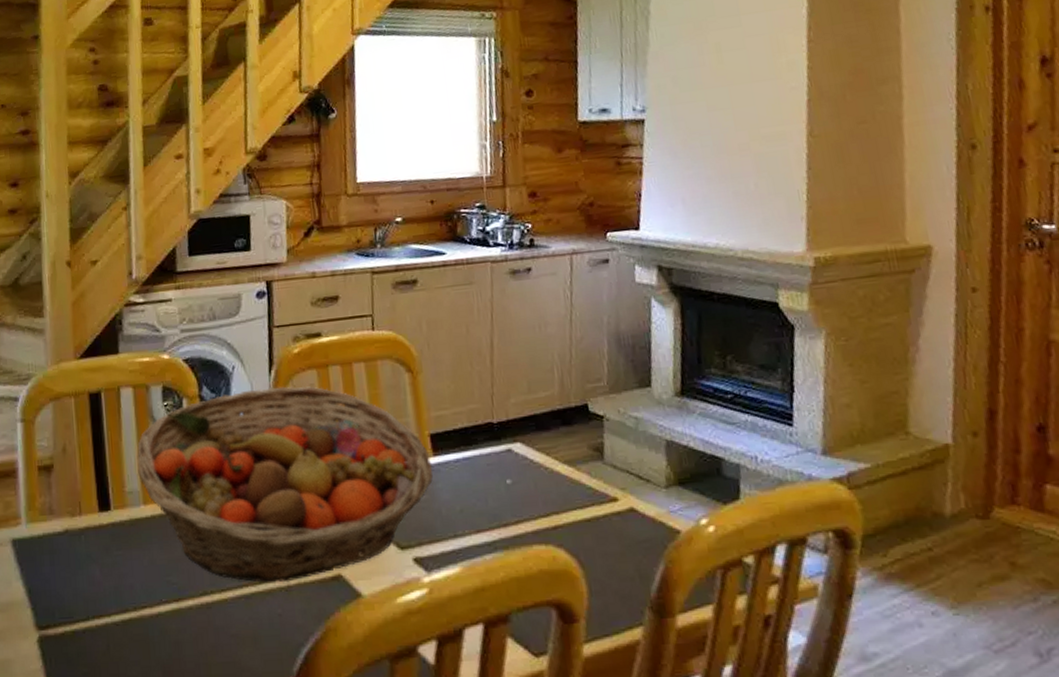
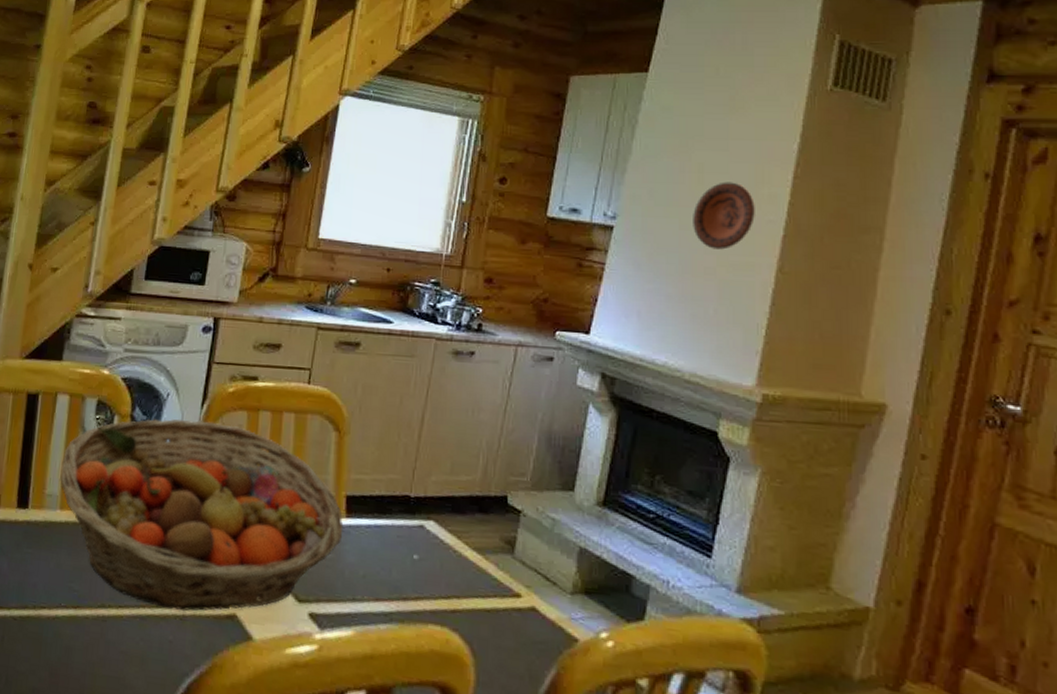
decorative plate: none [718,56,778,125] -> present [693,182,755,250]

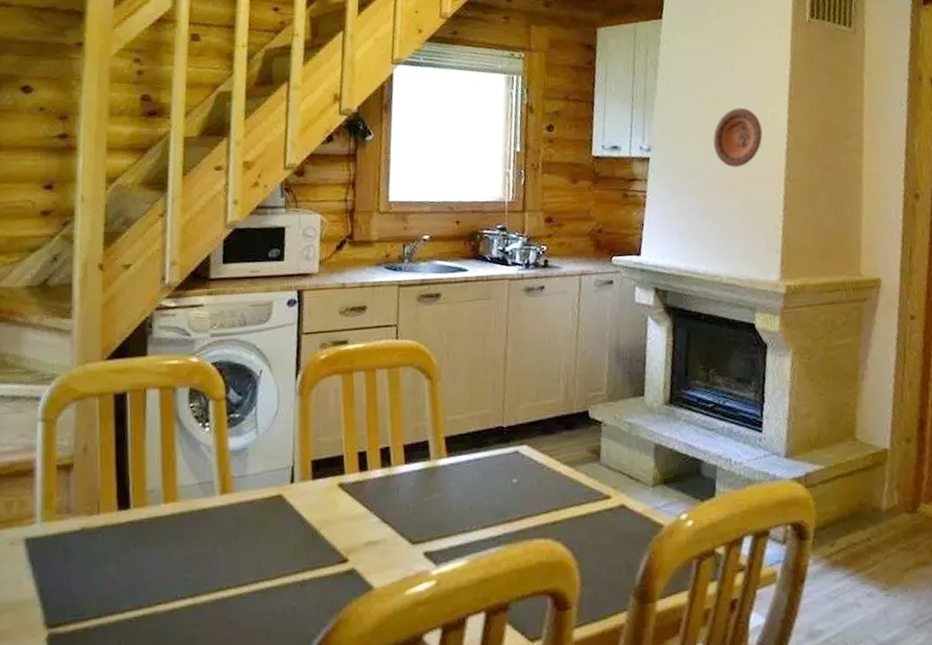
fruit basket: present [60,419,343,612] -> none [160,390,446,577]

